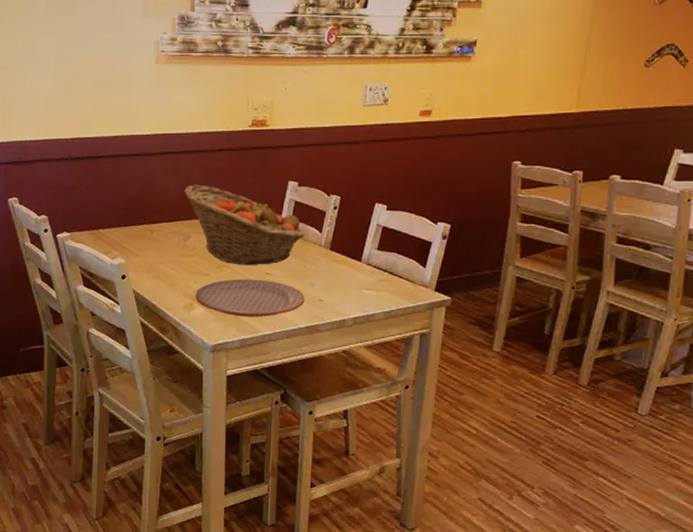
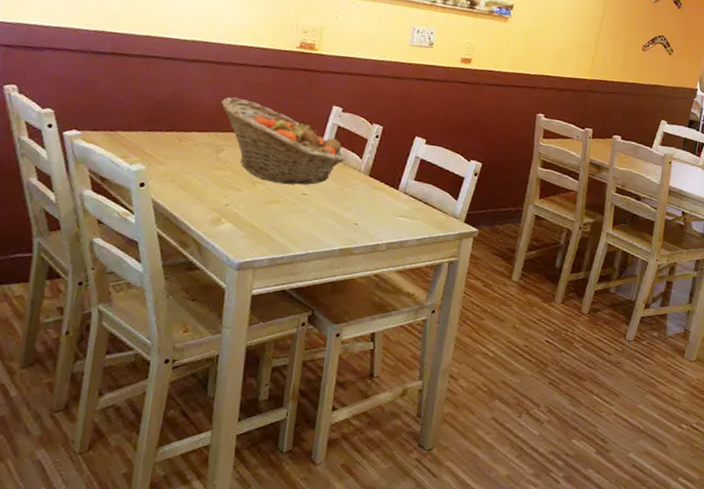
plate: present [195,278,305,318] -> none [223,196,341,237]

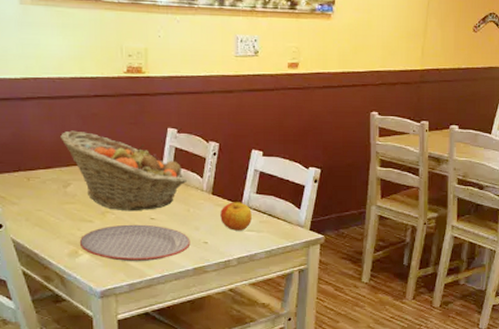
plate: none [223,196,341,237] -> present [79,224,191,262]
apple: none [374,186,408,216] -> present [220,202,252,231]

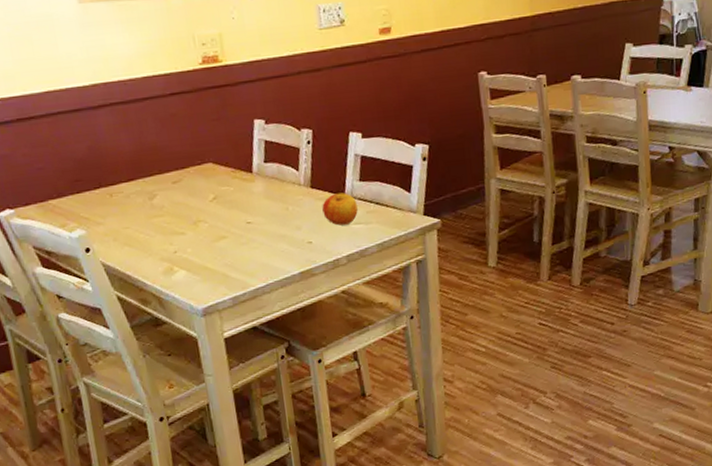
fruit basket: present [59,130,187,211] -> none [138,135,282,218]
plate: present [79,224,191,262] -> none [173,229,294,274]

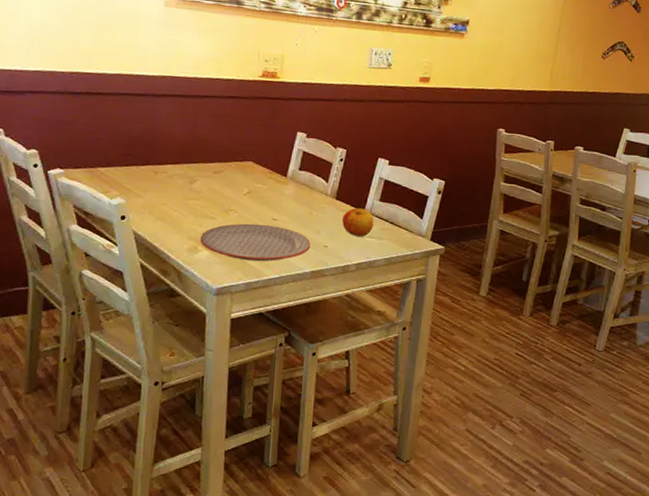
plate: none [173,229,294,274] -> present [199,223,311,262]

